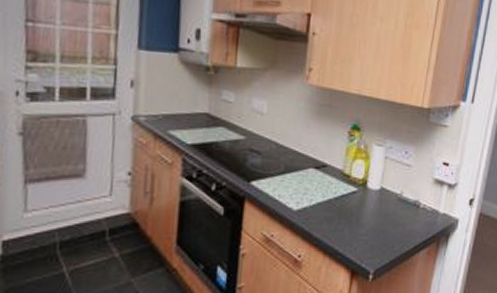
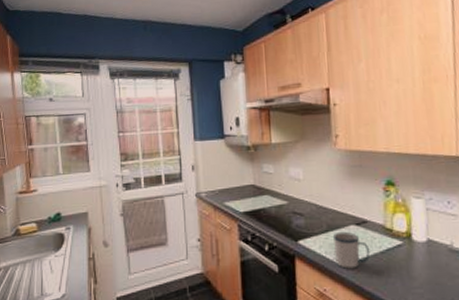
mug: none [288,174,324,214] -> present [333,231,370,269]

